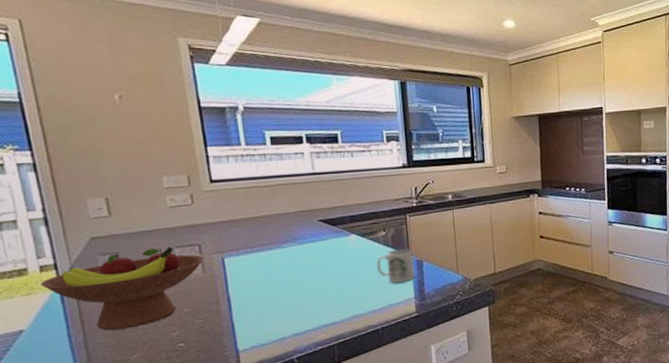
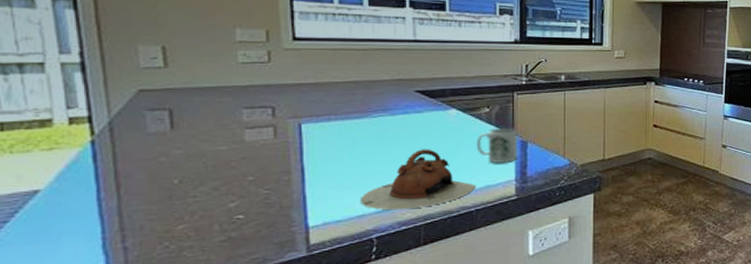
fruit bowl: present [41,246,204,331] -> none [68,106,278,196]
teapot: none [279,273,381,332] -> present [360,149,477,210]

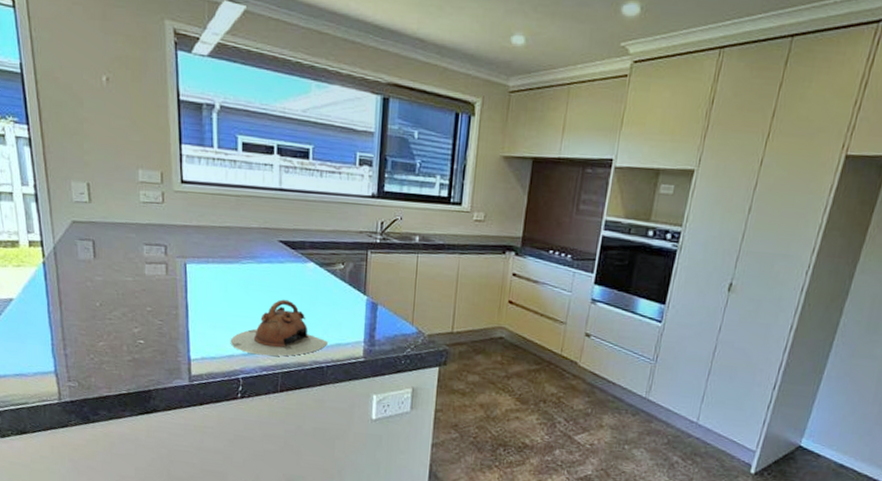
mug: present [476,127,518,164] -> none [330,286,370,324]

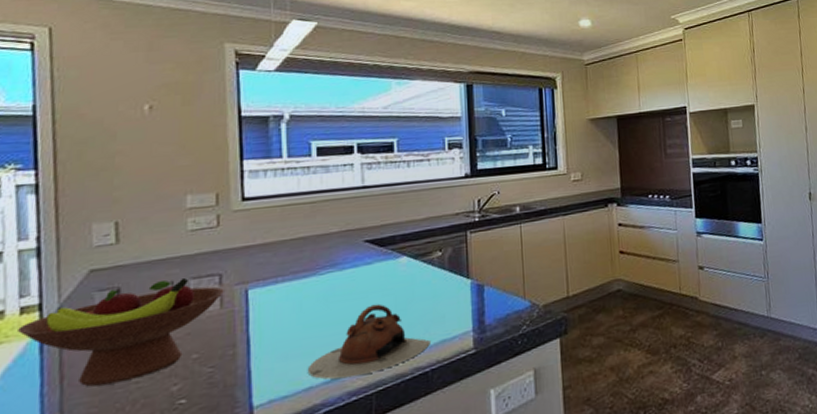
fruit bowl: none [29,240,169,316] -> present [18,277,224,387]

